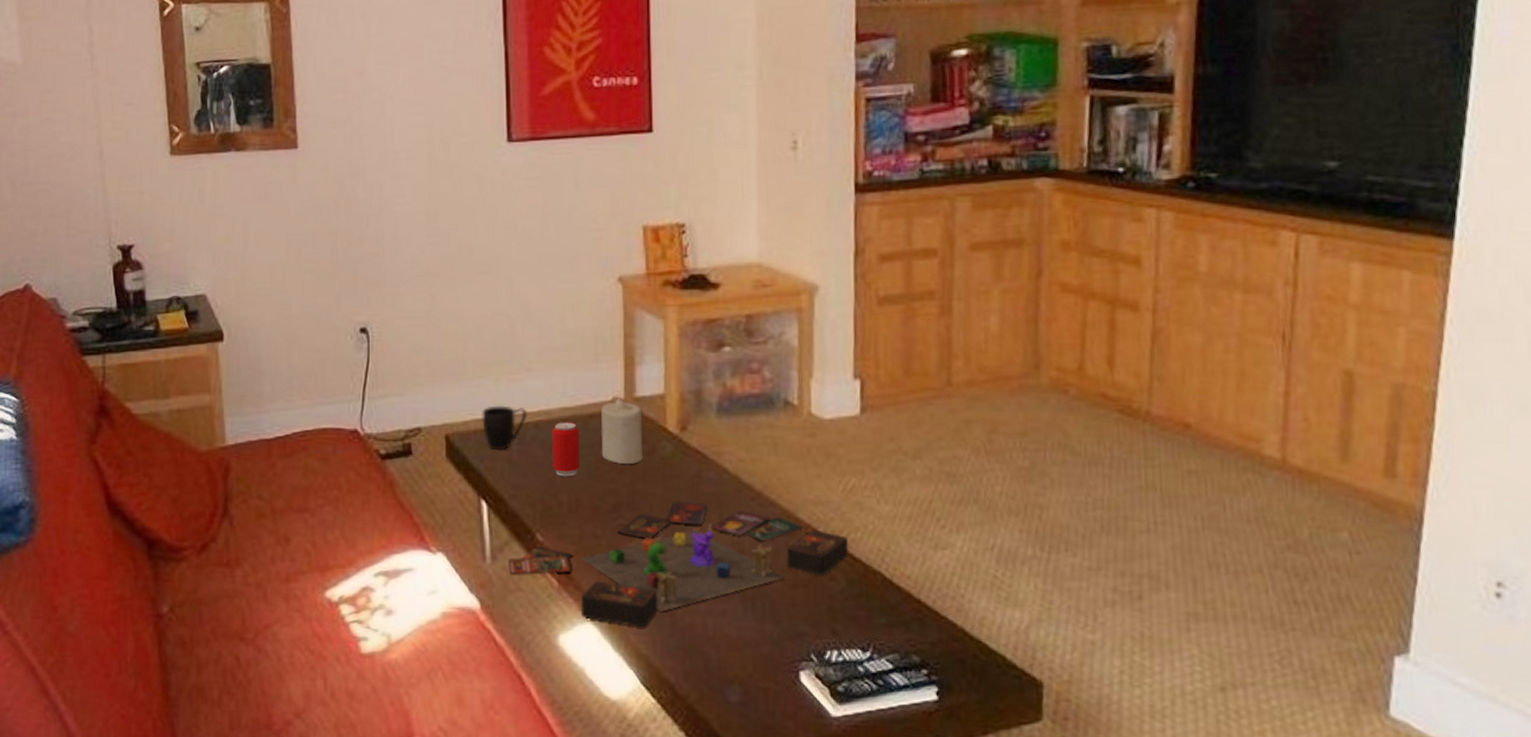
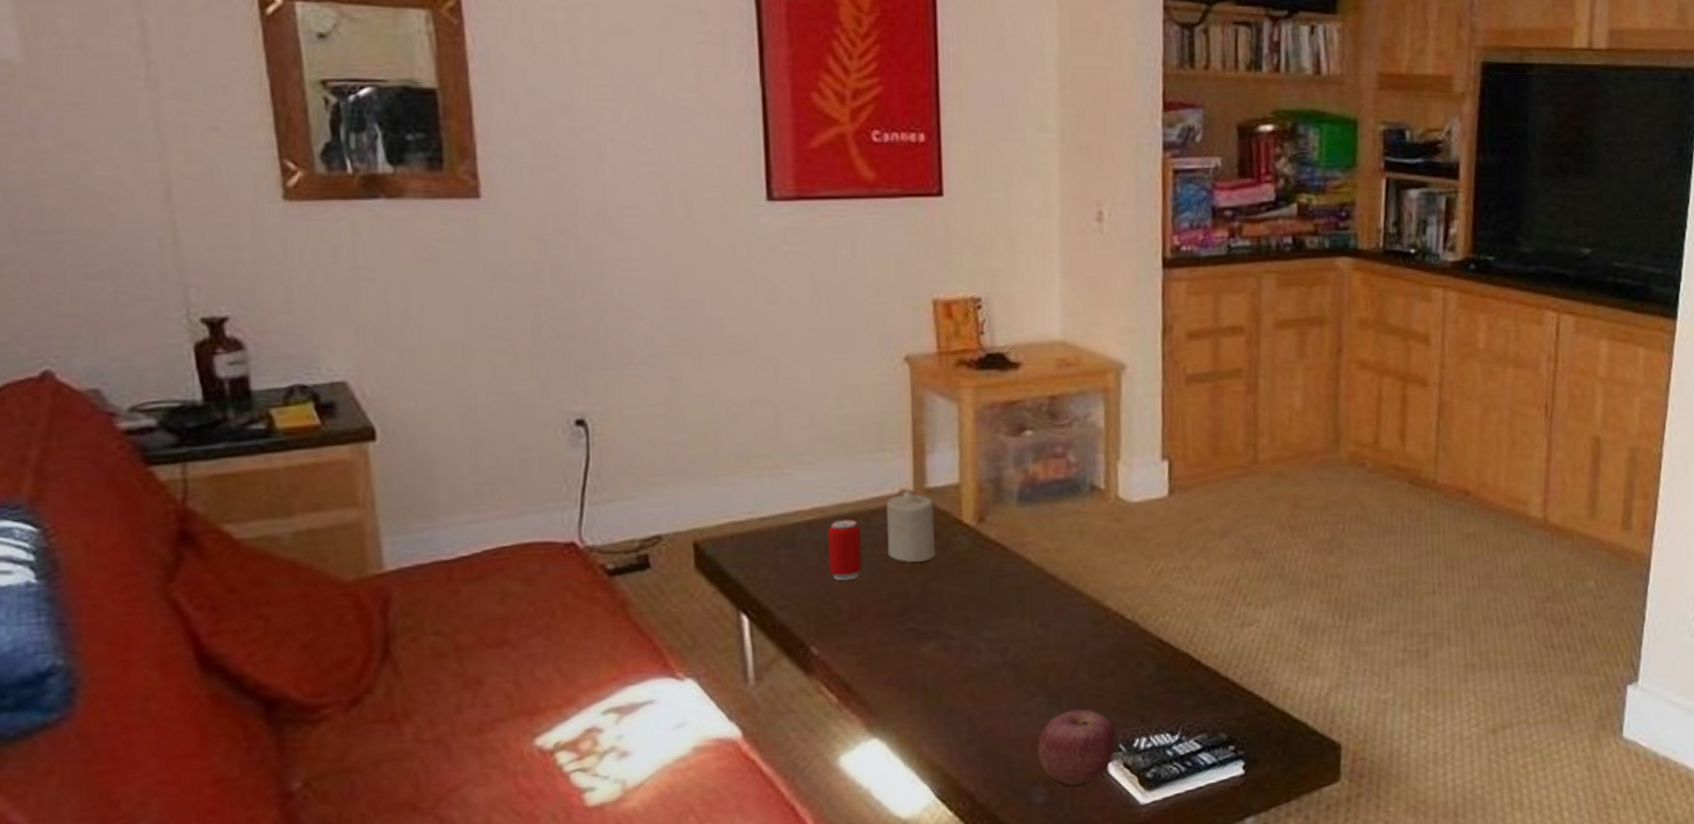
mug: present [482,405,528,450] -> none [740,504,798,556]
board game: present [508,502,848,627] -> none [777,598,1157,737]
apple: none [733,615,809,689] -> present [1037,709,1117,786]

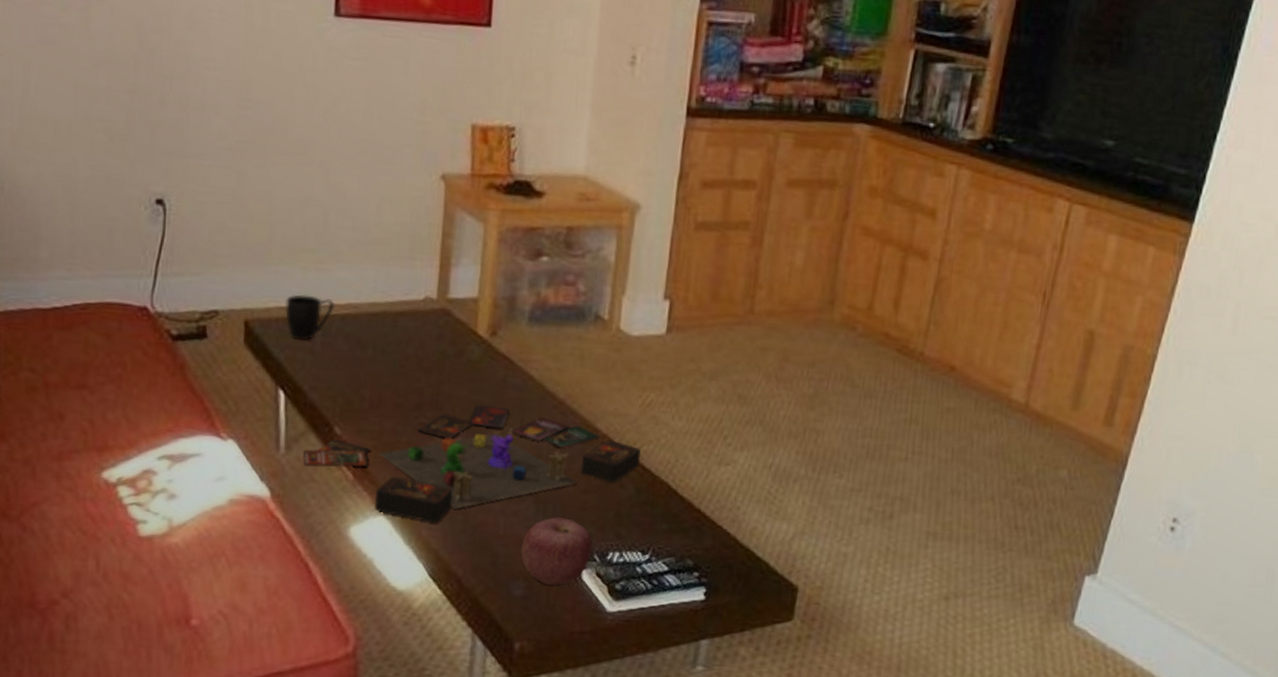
mug: none [740,504,798,556] -> present [285,294,335,341]
board game: none [777,598,1157,737] -> present [303,405,641,523]
beverage can: present [828,519,862,581] -> none [357,317,388,373]
candle: present [887,490,936,563] -> none [409,298,453,365]

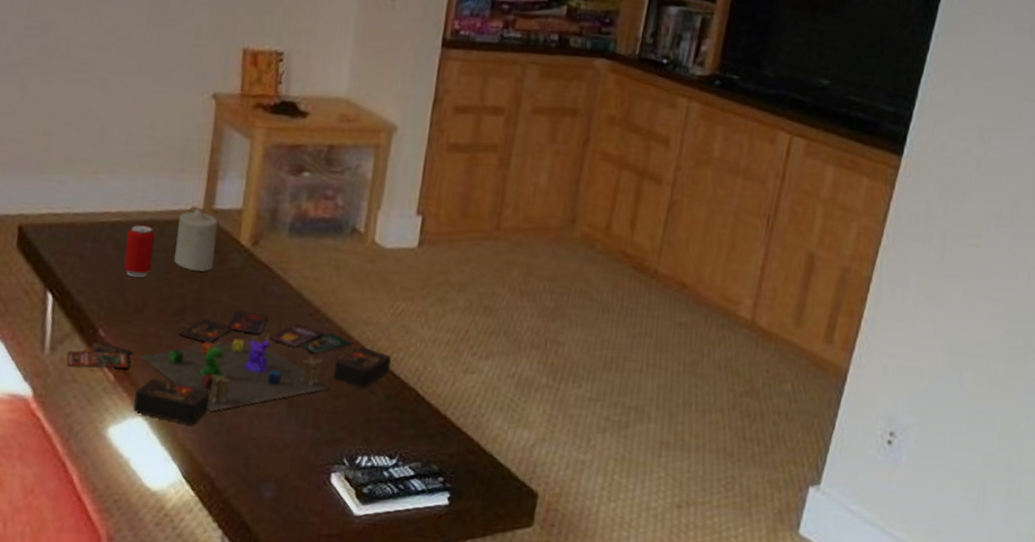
mug: present [285,294,335,341] -> none [58,202,106,246]
beverage can: none [357,317,388,373] -> present [124,225,155,278]
candle: none [409,298,453,365] -> present [174,208,218,272]
apple: present [521,517,593,585] -> none [273,421,343,488]

